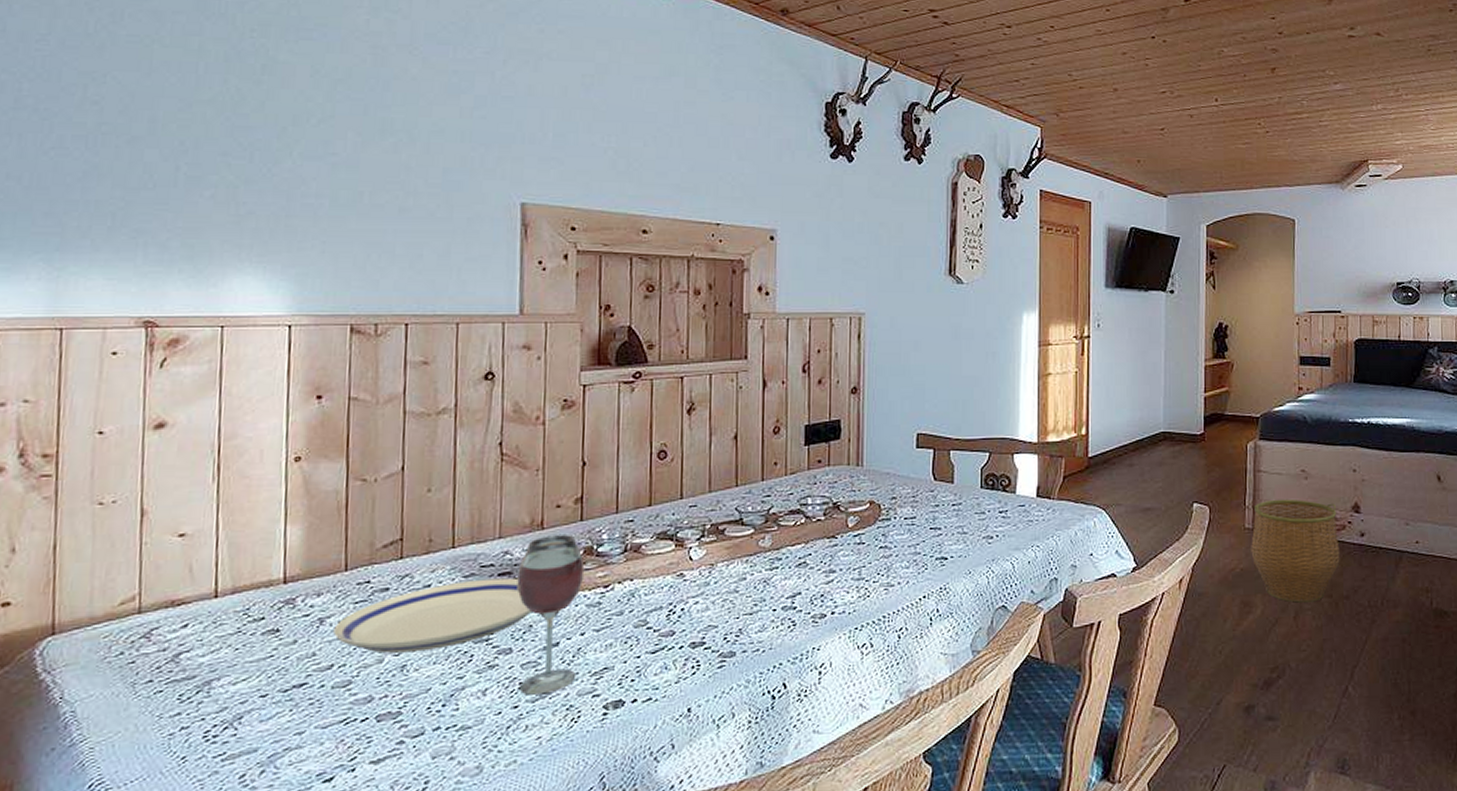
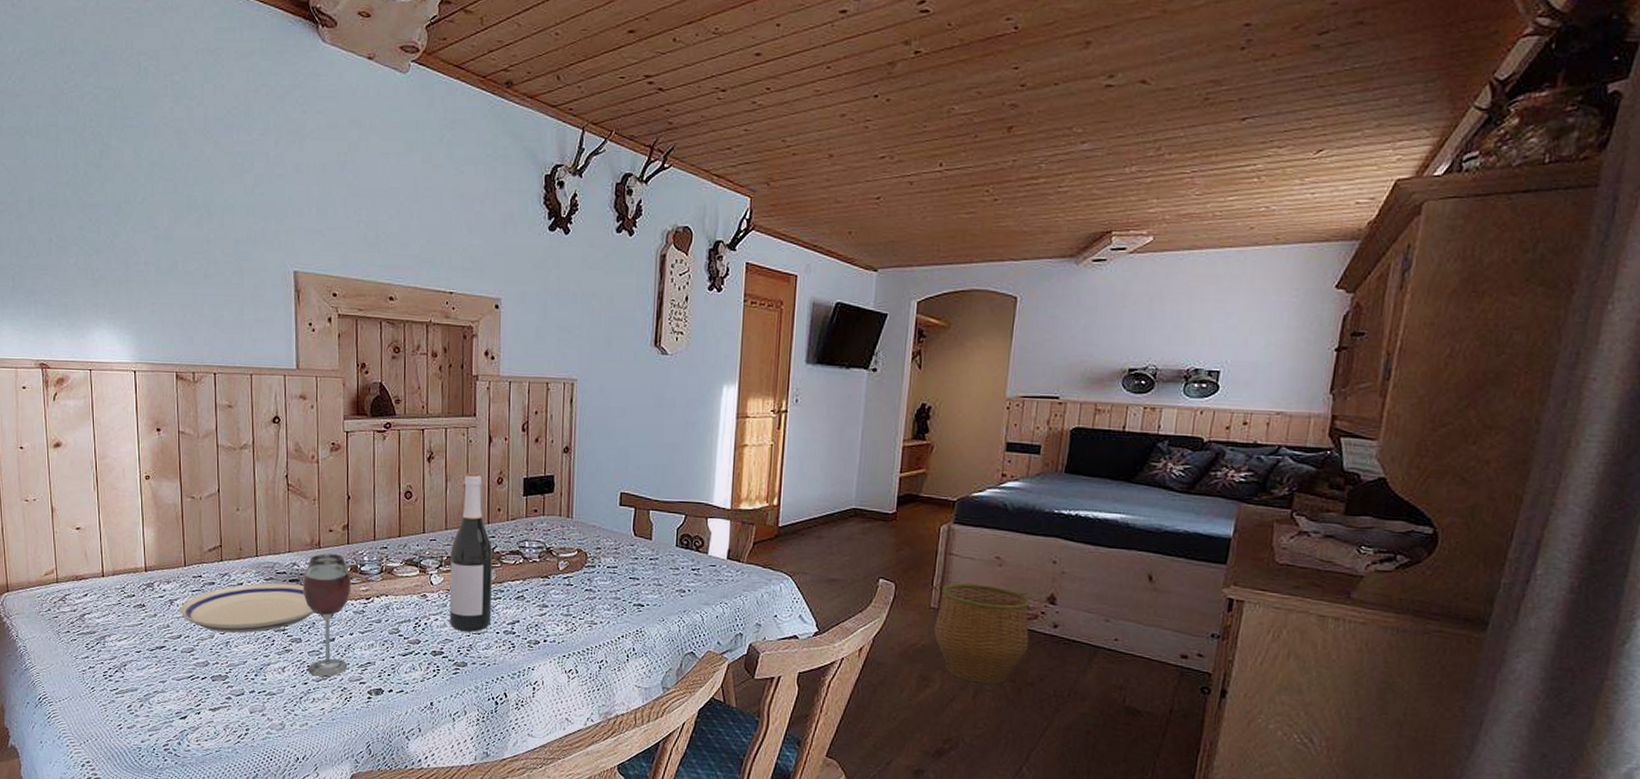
wine bottle: none [713,423,768,613] -> present [449,472,493,632]

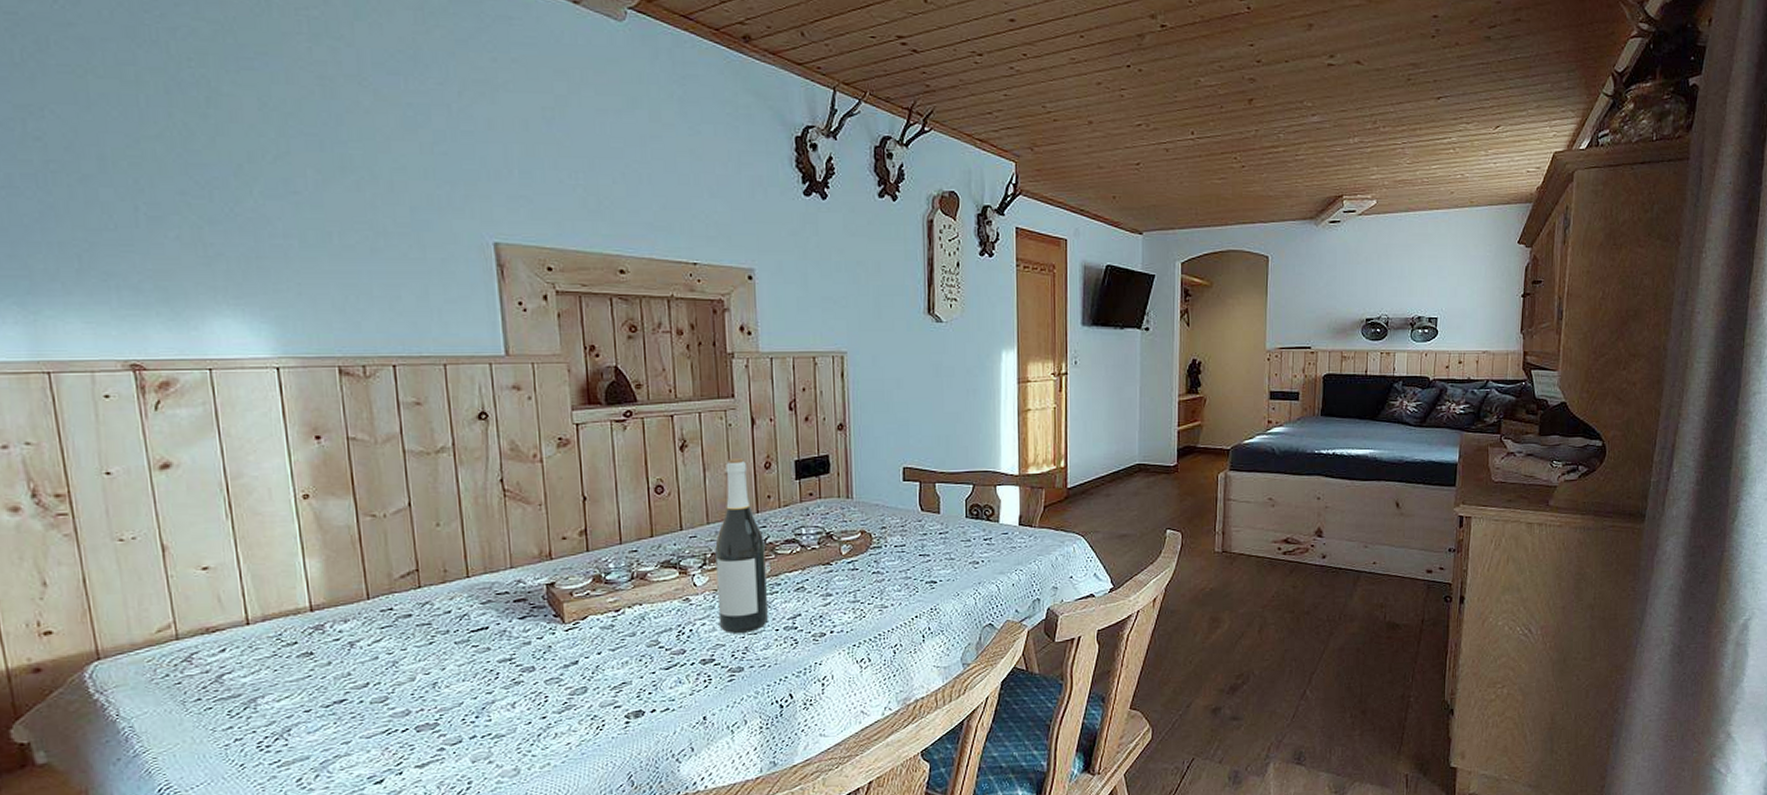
plate: present [180,582,314,633] -> none [364,604,549,673]
wineglass: present [303,553,352,677] -> none [532,564,598,707]
basket: present [934,583,1030,684] -> none [1220,525,1302,618]

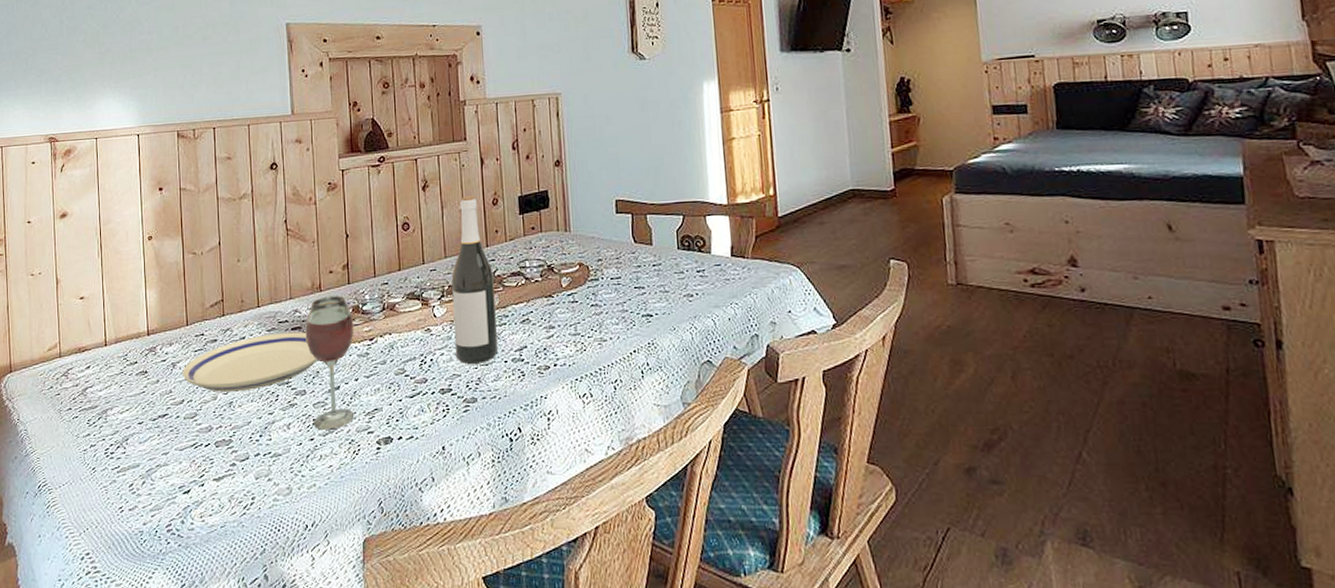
plate: none [364,604,549,673] -> present [182,332,317,392]
wineglass: none [532,564,598,707] -> present [305,296,355,430]

